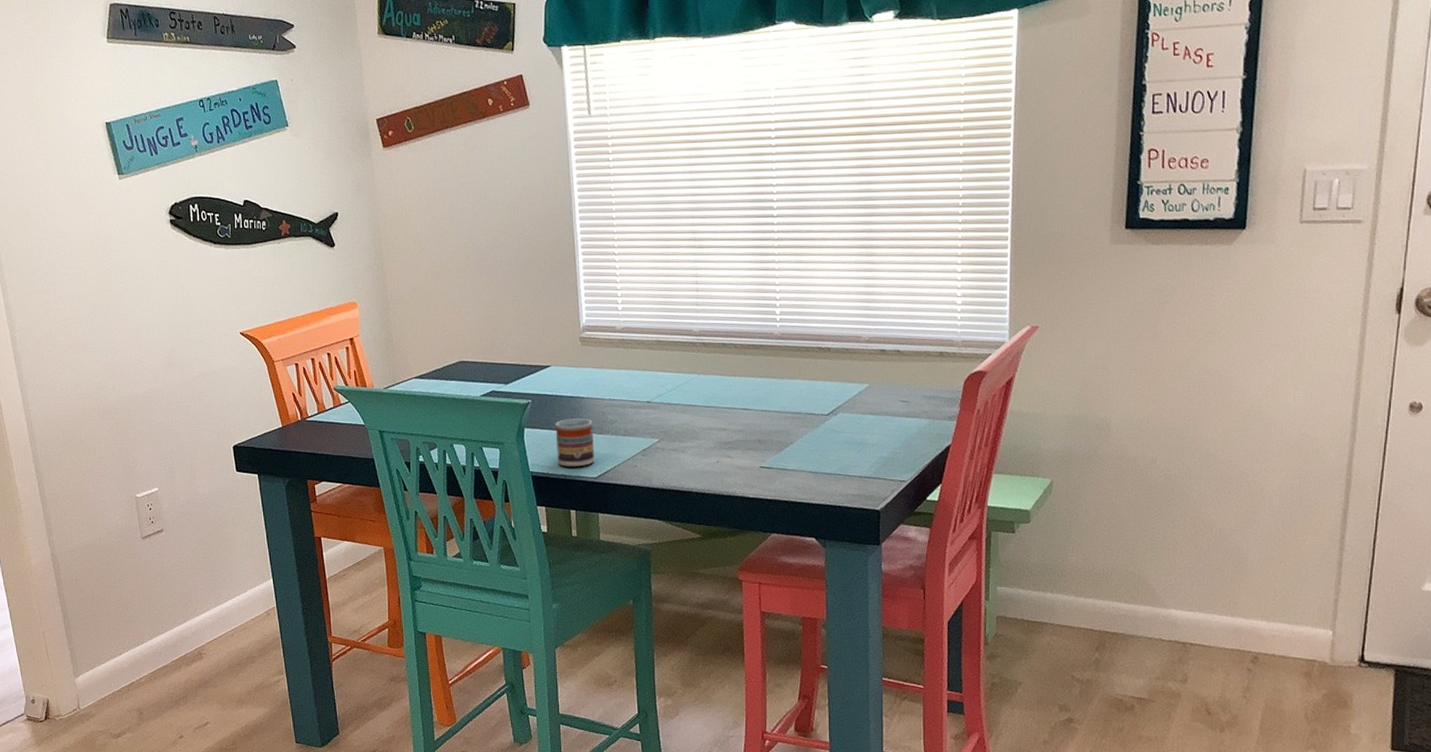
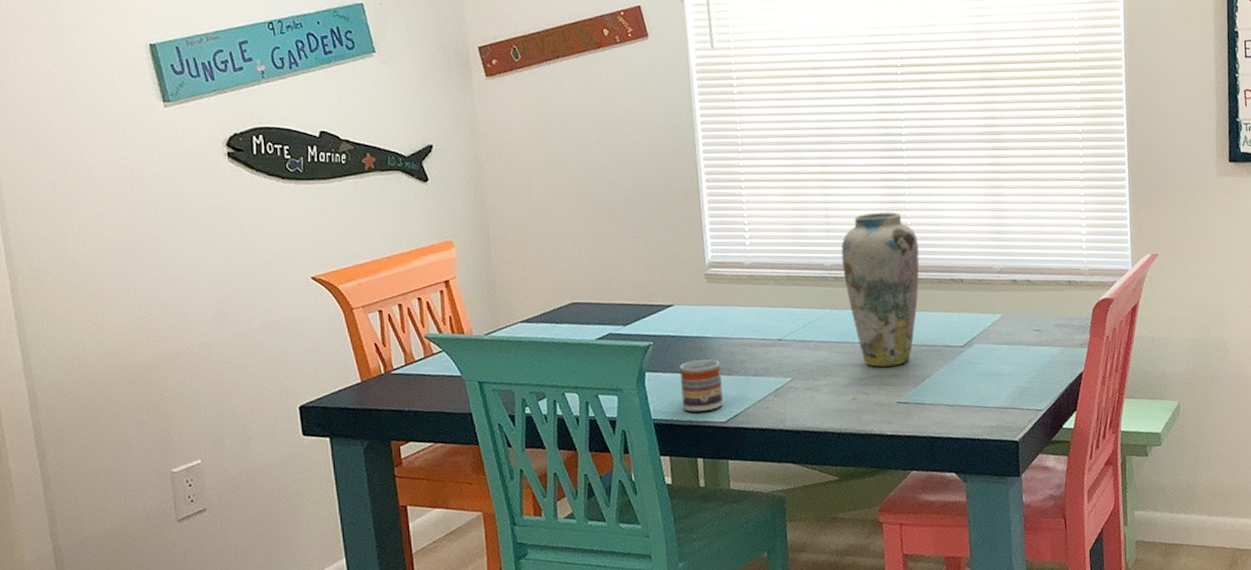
vase: none [709,279,787,432] -> present [841,212,920,367]

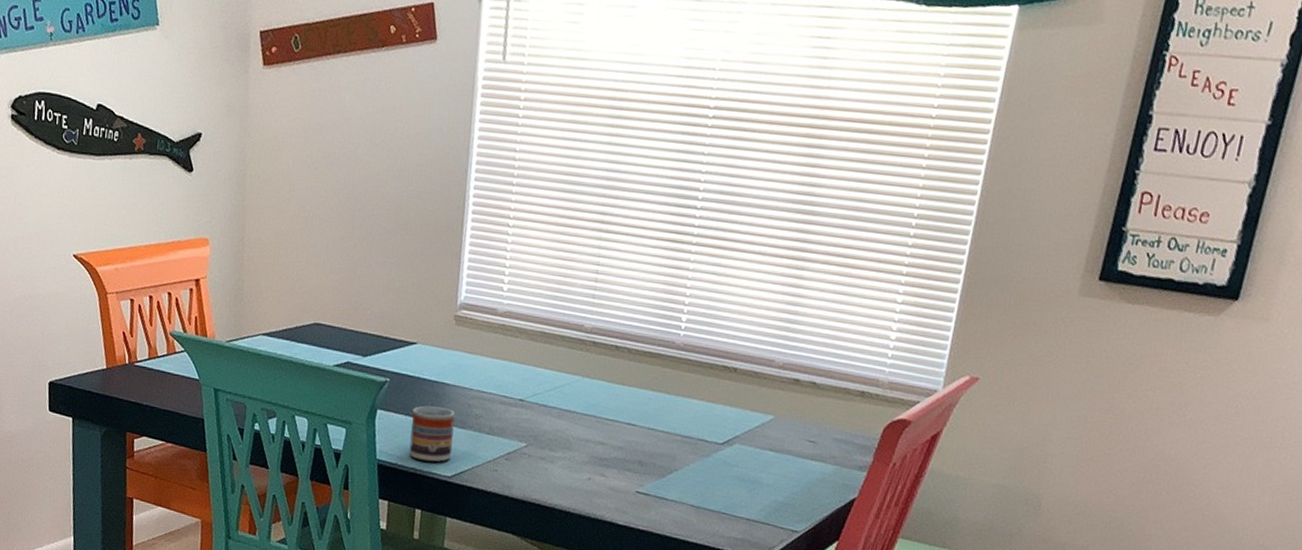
vase: present [841,212,920,367] -> none [603,275,695,452]

